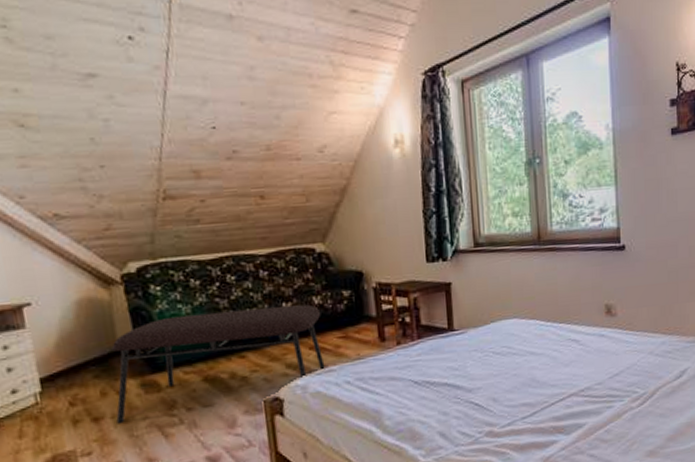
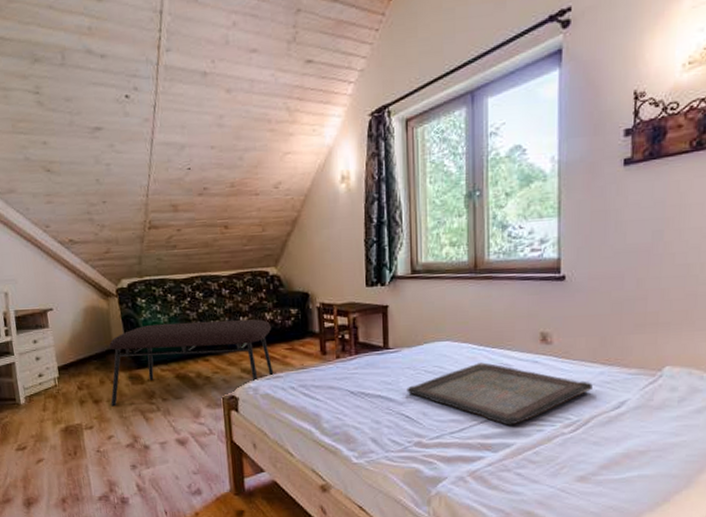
serving tray: none [475,339,656,405] -> present [407,362,593,425]

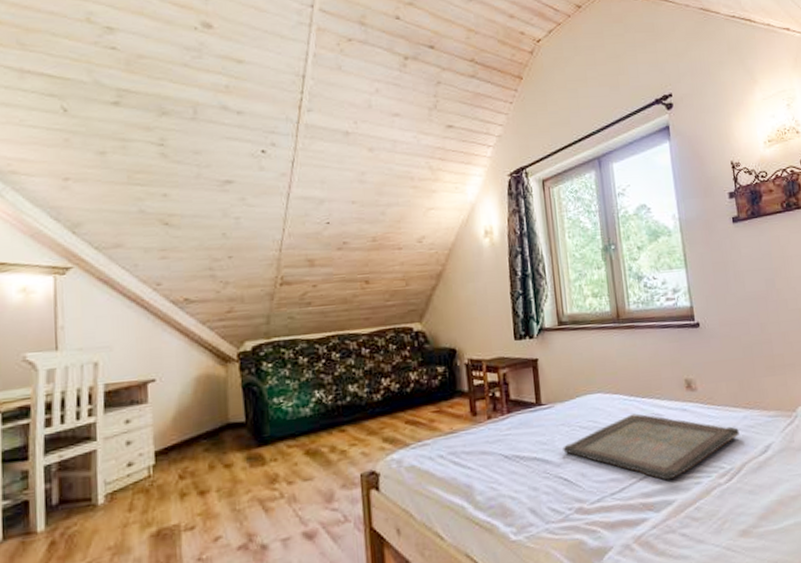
coffee table: present [108,319,274,407] -> none [221,380,420,498]

